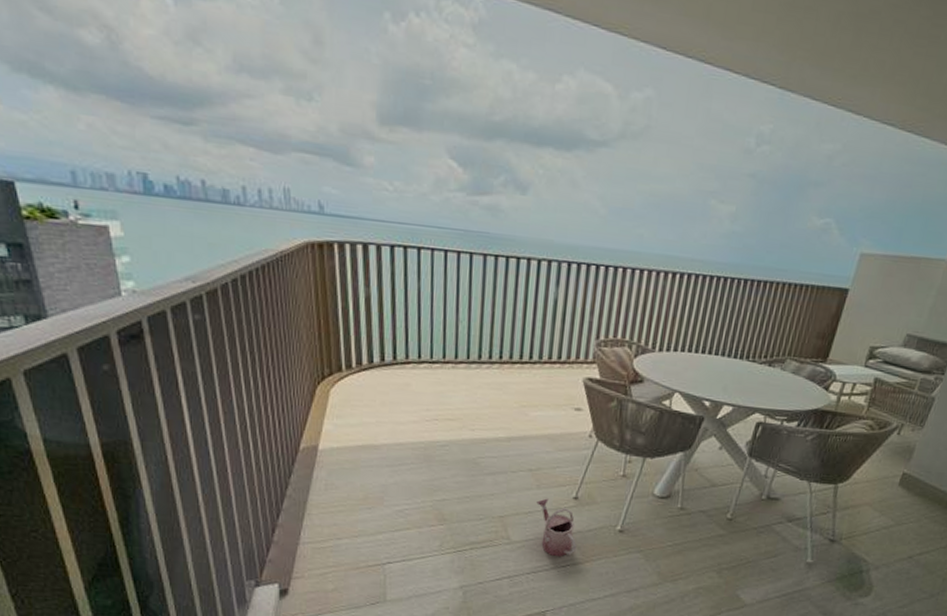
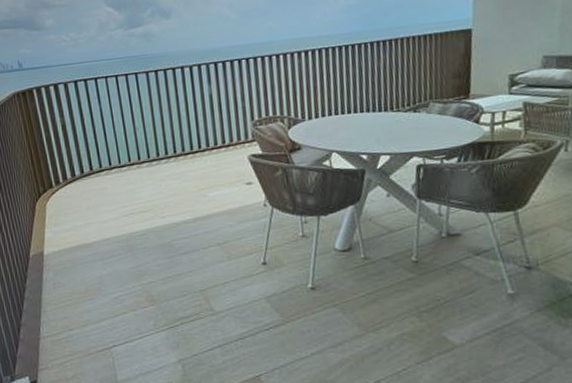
watering can: present [536,498,576,557] -> none [230,267,275,321]

